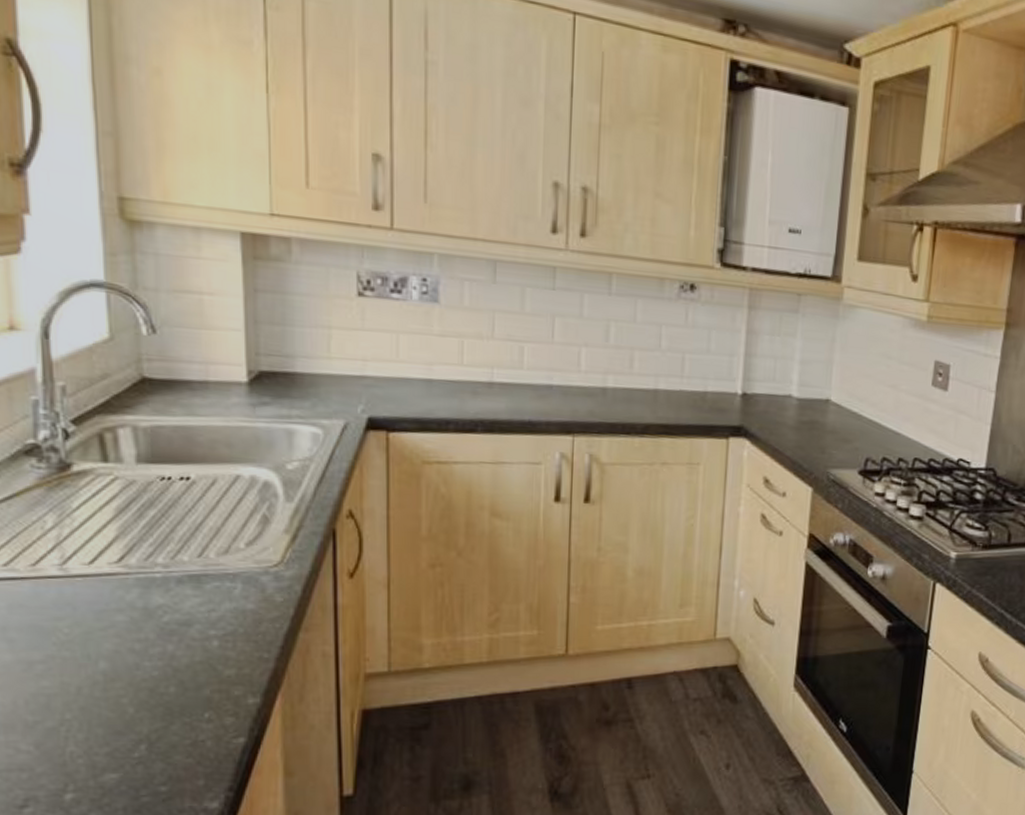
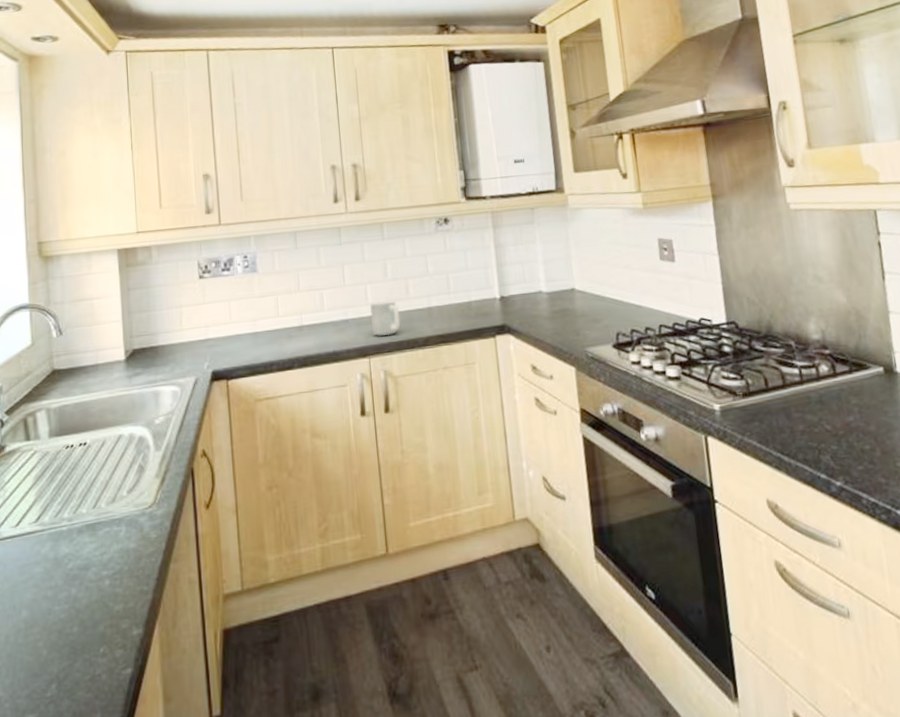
mug: none [581,370,618,415] -> present [370,300,401,336]

